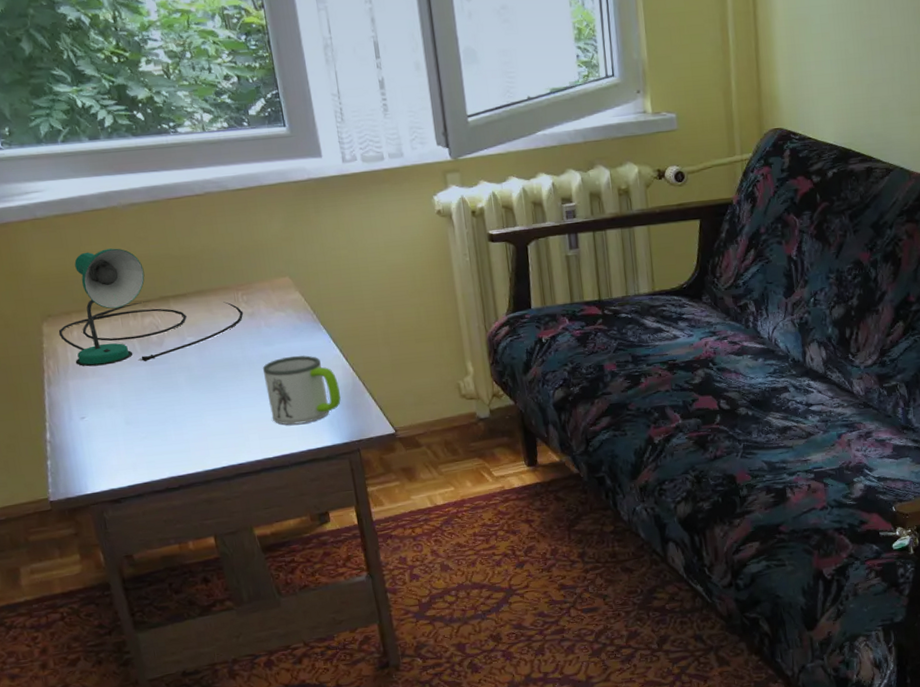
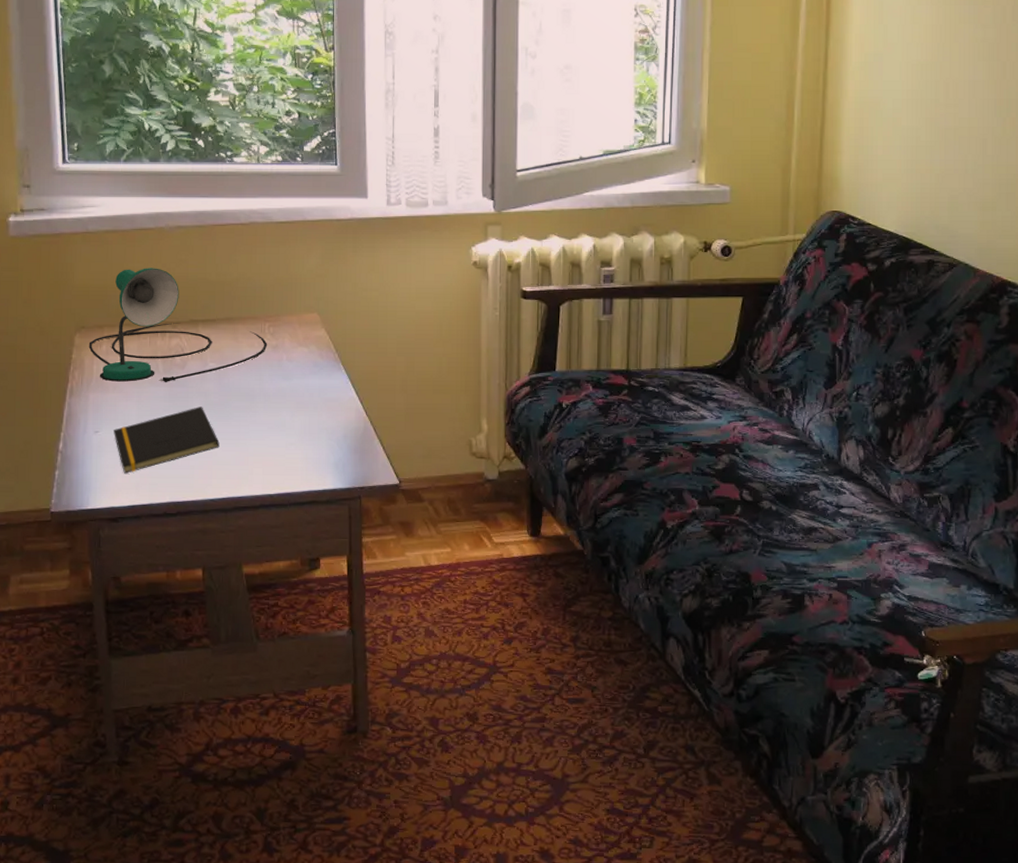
notepad: none [99,381,212,455] -> present [113,407,220,474]
mug: present [262,355,341,425] -> none [277,393,350,463]

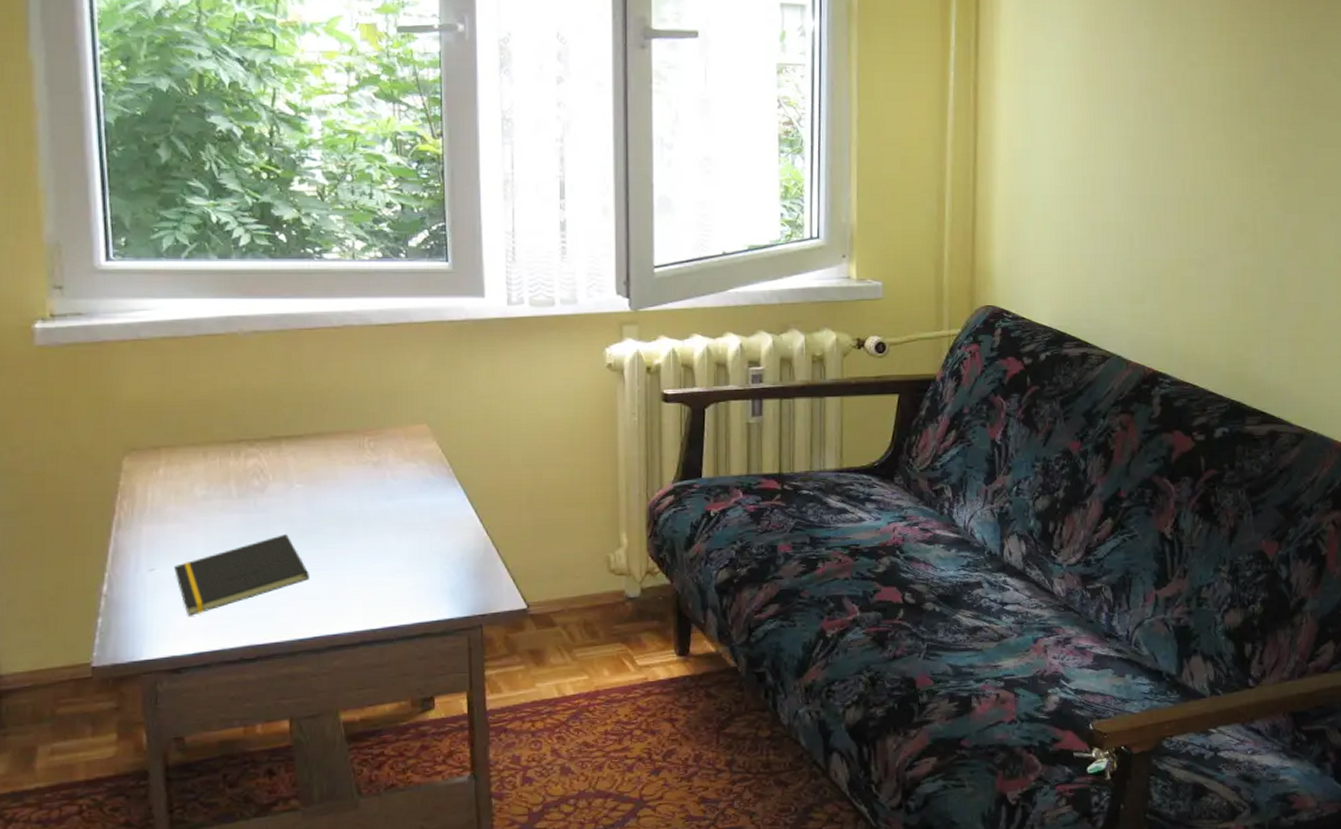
desk lamp: present [88,268,268,383] -> none [141,378,368,511]

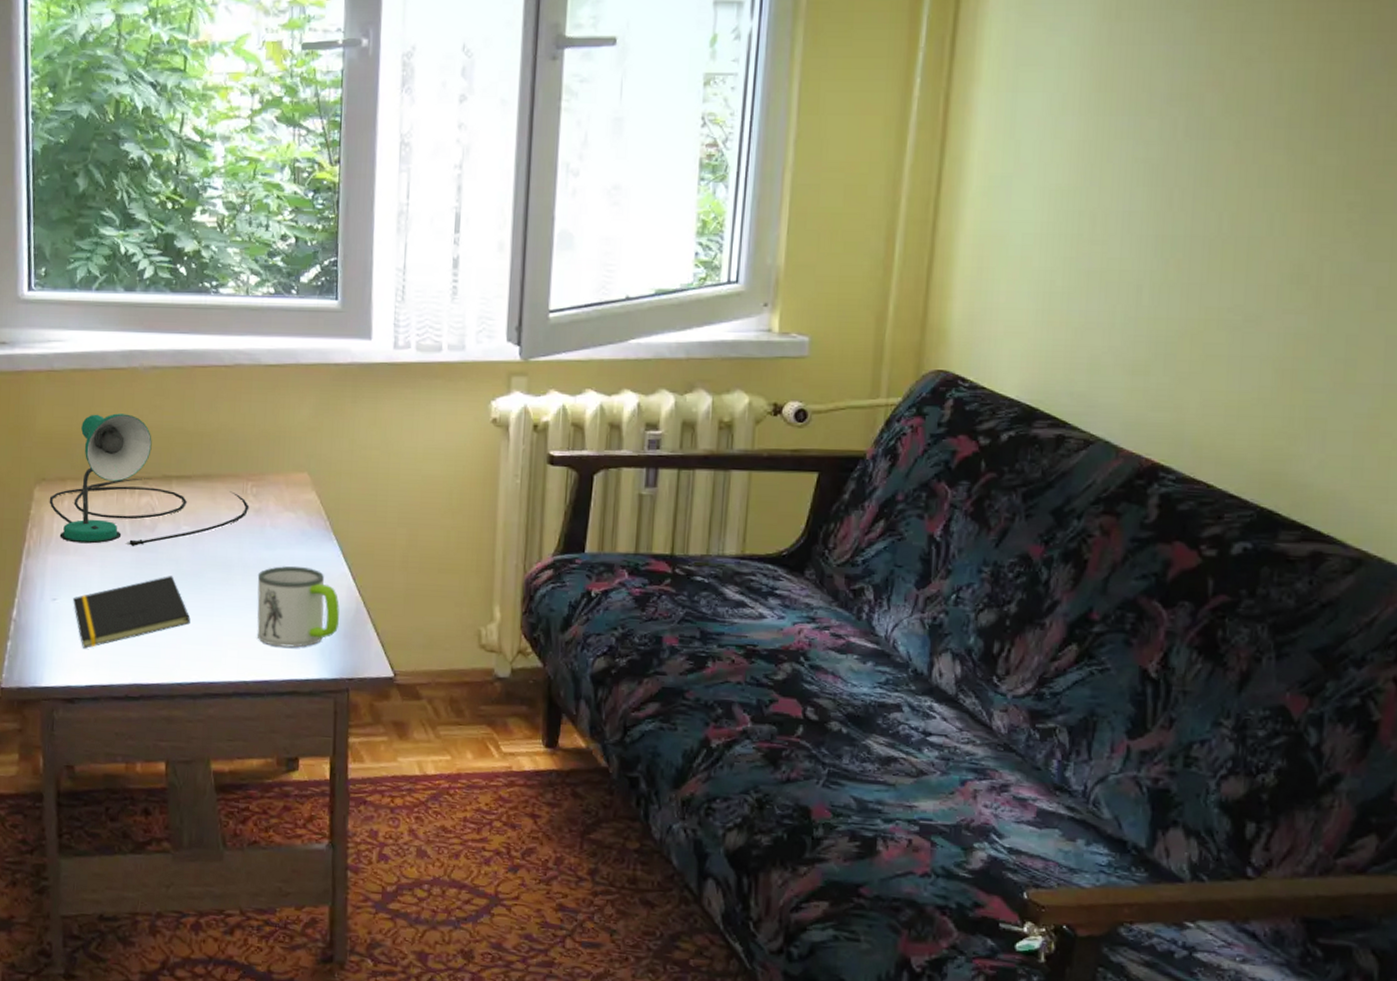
desk lamp: none [141,378,368,511] -> present [49,413,249,547]
mug: none [380,513,468,592] -> present [257,565,339,648]

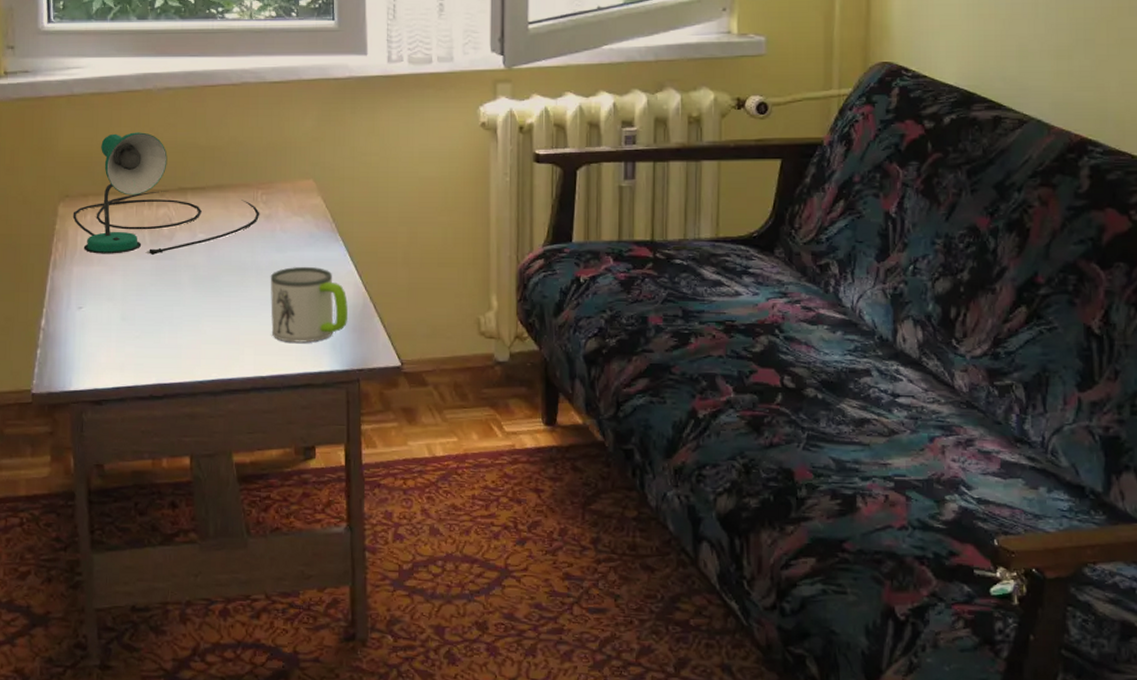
notepad: present [72,576,191,649] -> none [97,281,209,353]

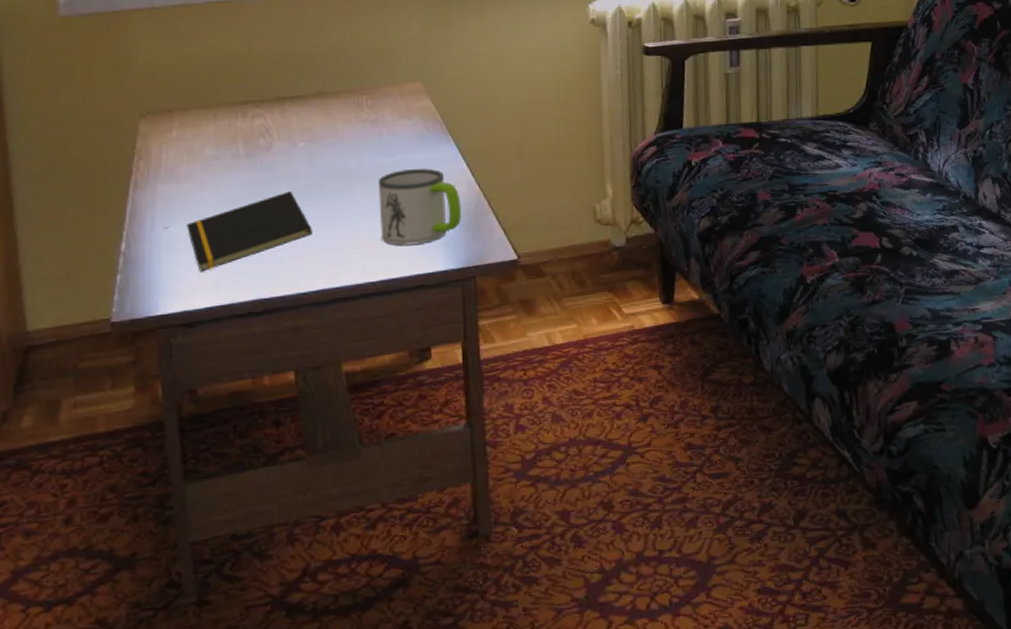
desk lamp: present [73,132,260,256] -> none [156,43,366,171]
notepad: none [97,281,209,353] -> present [186,191,312,272]

